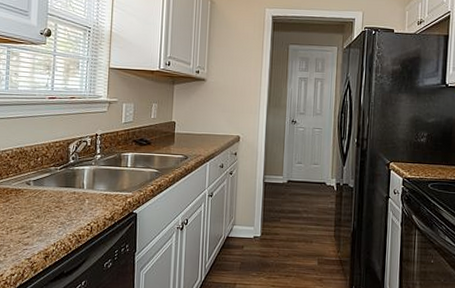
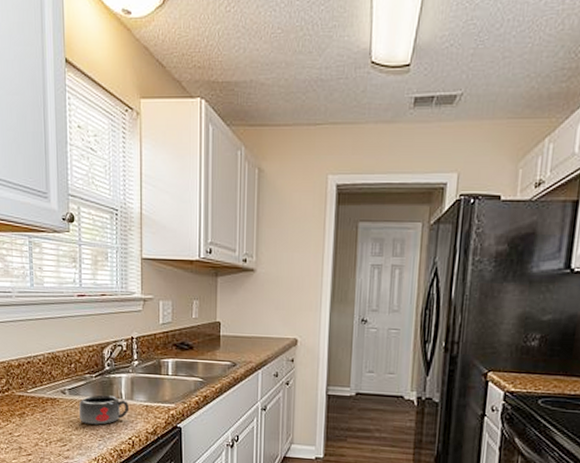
mug: none [42,185,90,213] -> present [79,395,130,425]

